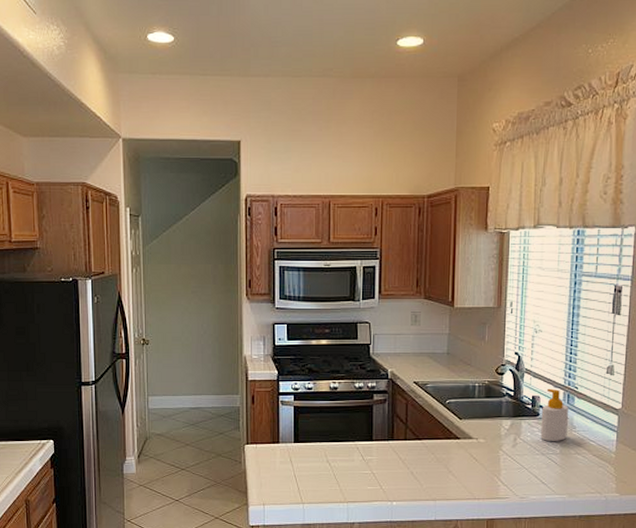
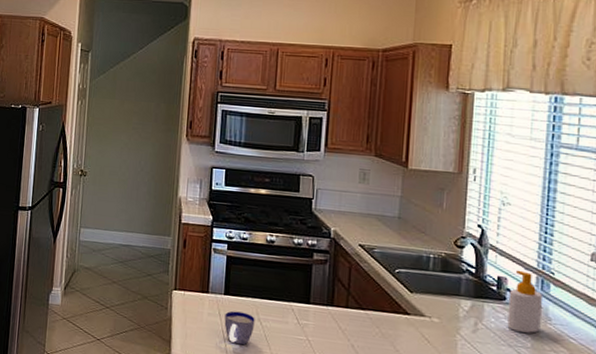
cup: none [296,456,324,486] -> present [224,311,255,345]

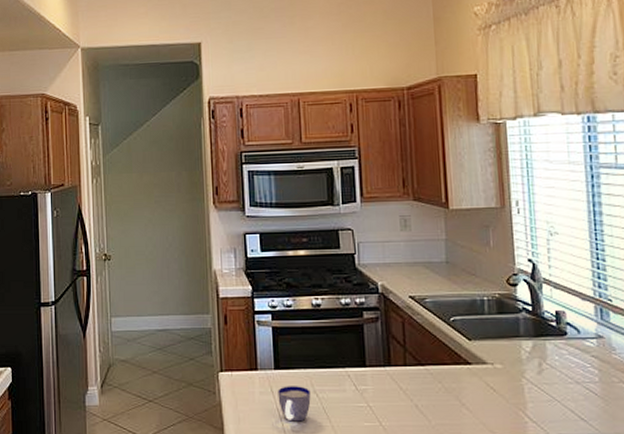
soap bottle: present [507,270,542,334] -> none [569,301,606,366]

